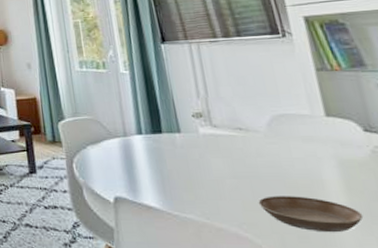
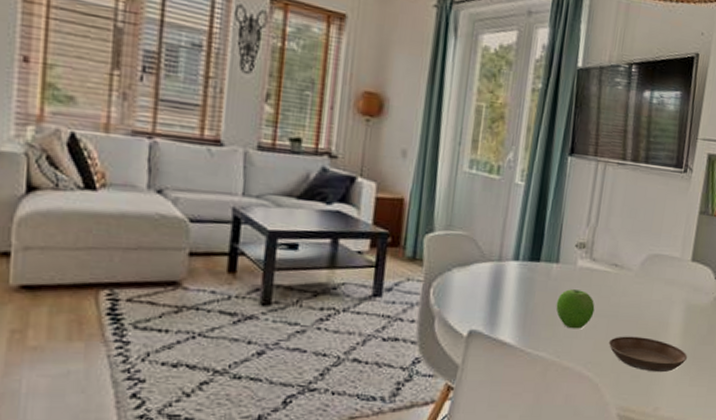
fruit: none [189,155,232,191] -> present [556,289,595,329]

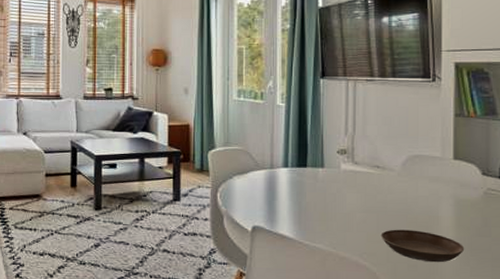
fruit: present [556,289,595,329] -> none [326,189,363,224]

